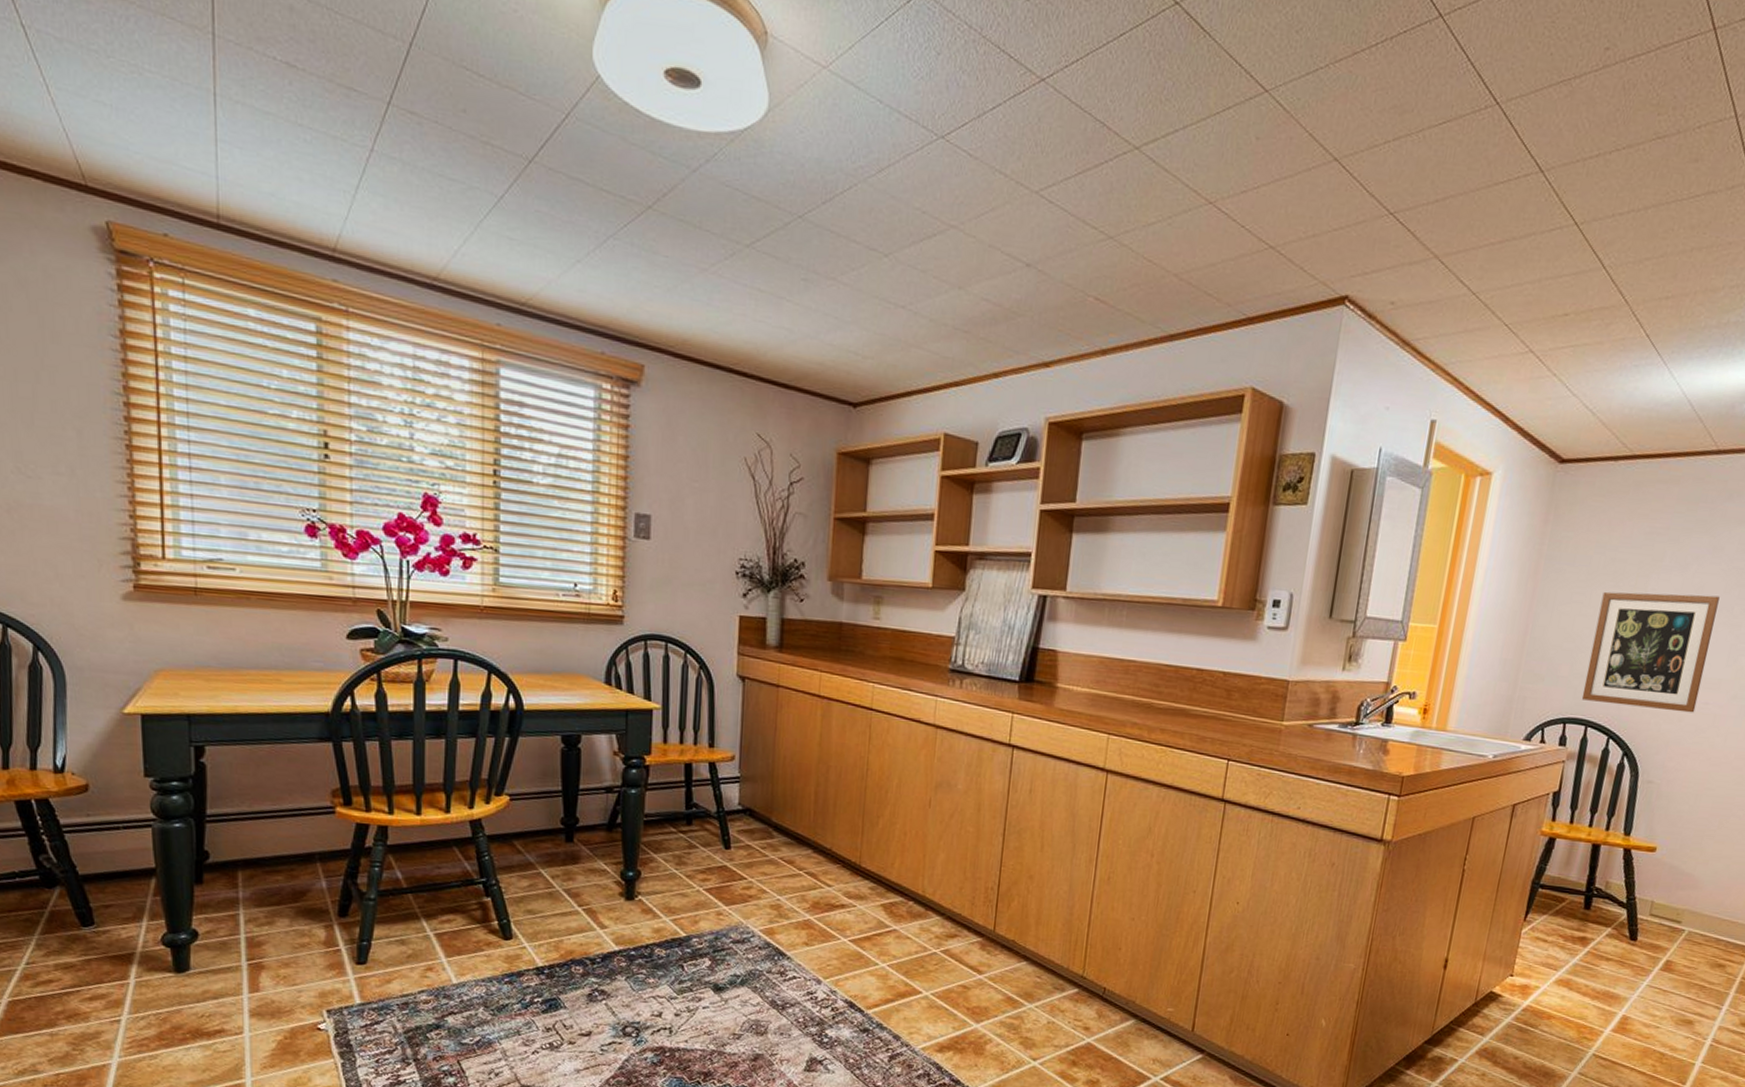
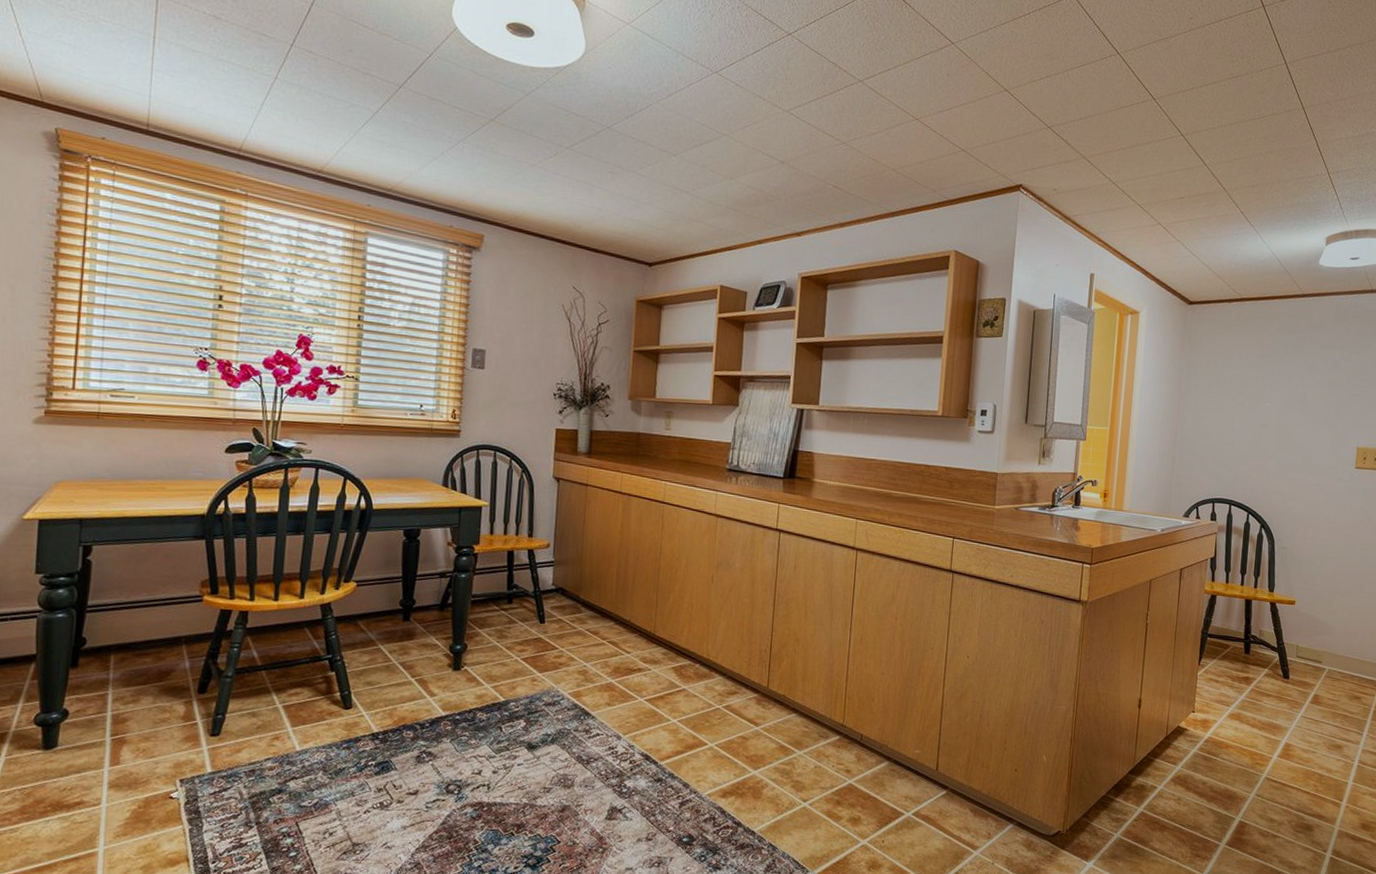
wall art: present [1581,591,1720,713] -> none [1224,400,1318,493]

